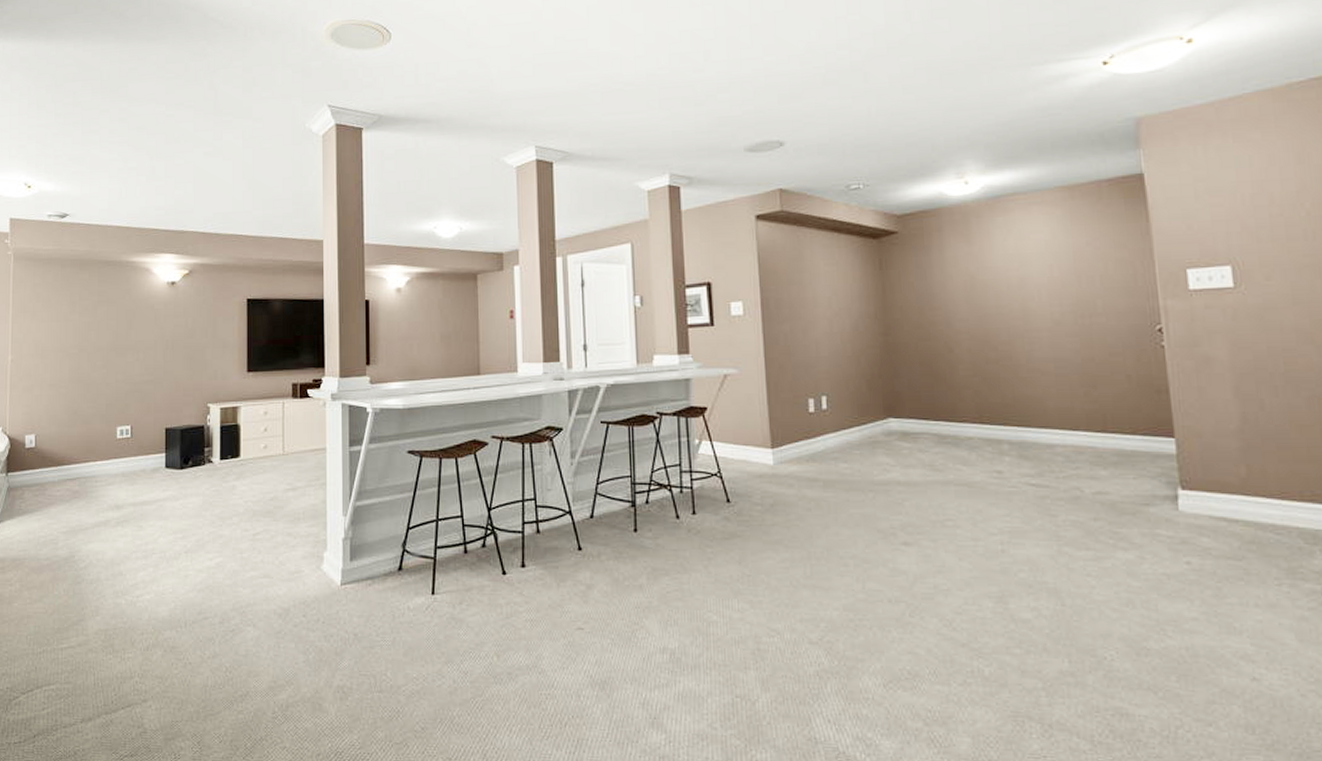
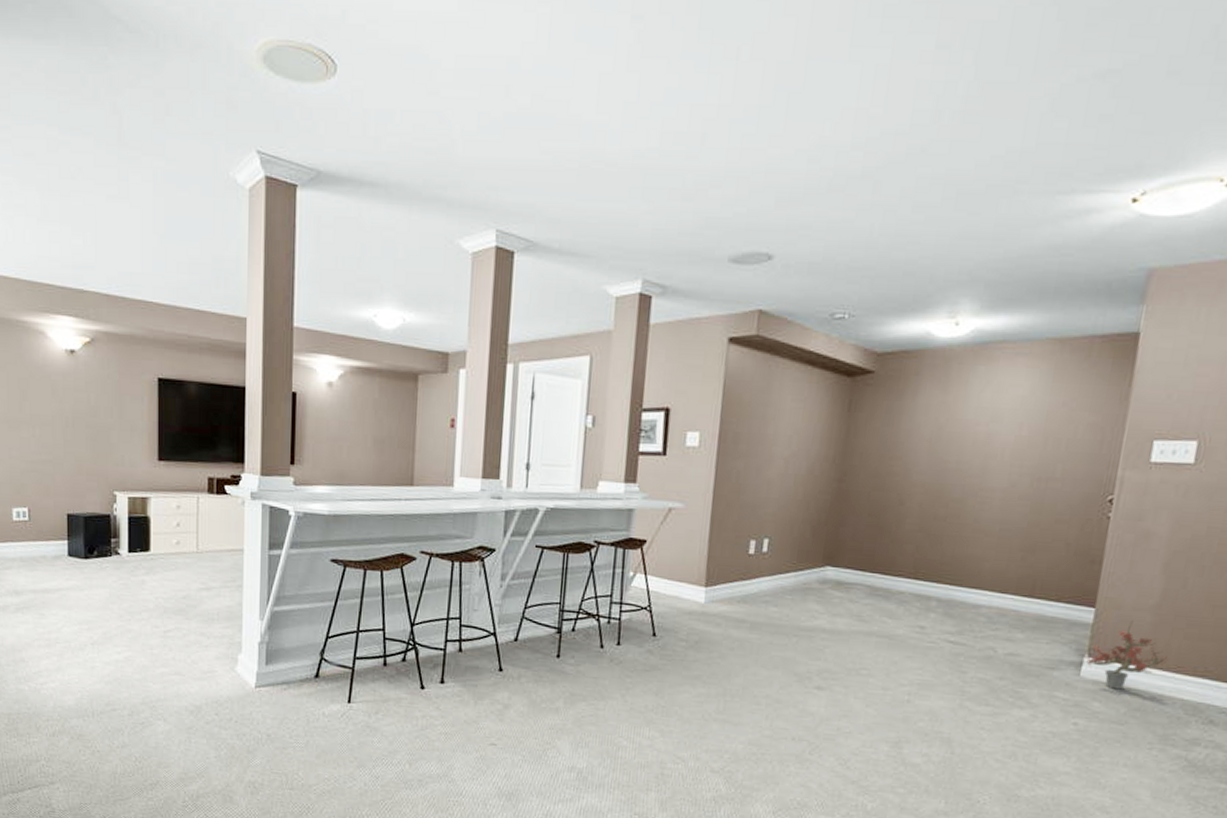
potted plant: none [1171,448,1269,522] -> present [1079,621,1168,690]

